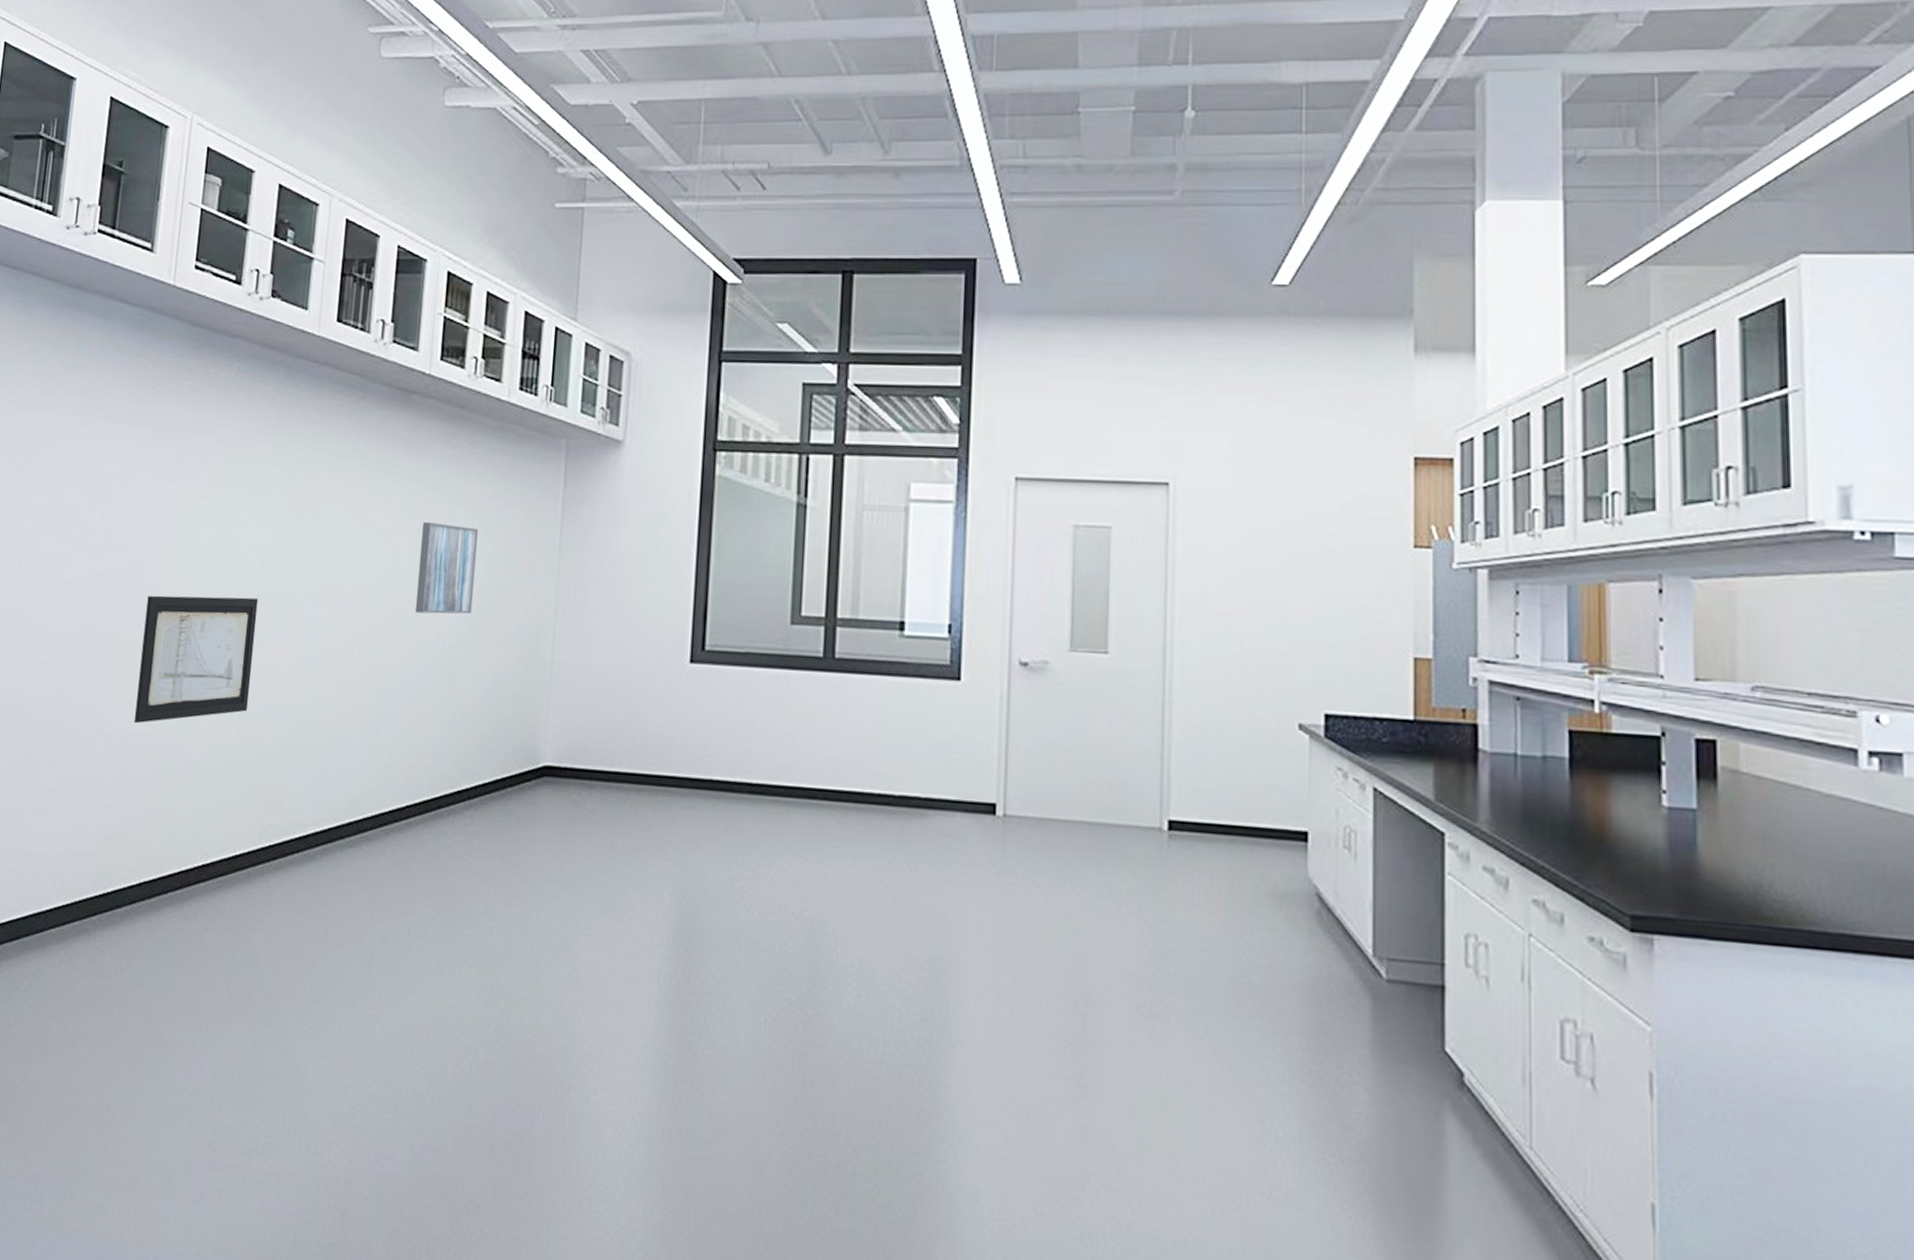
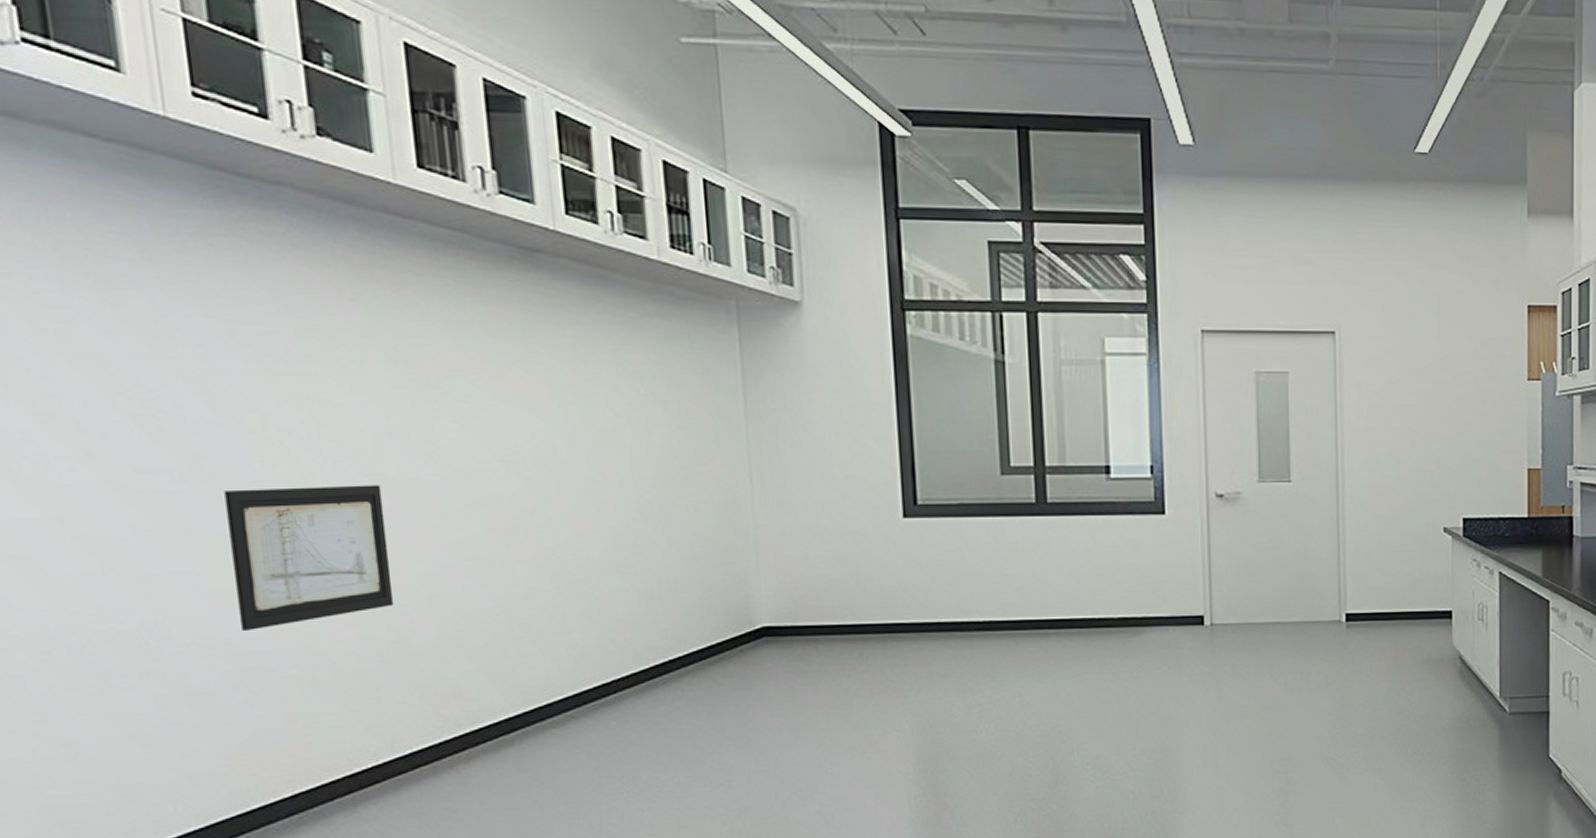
wall art: present [415,522,478,614] -> none [578,393,654,489]

